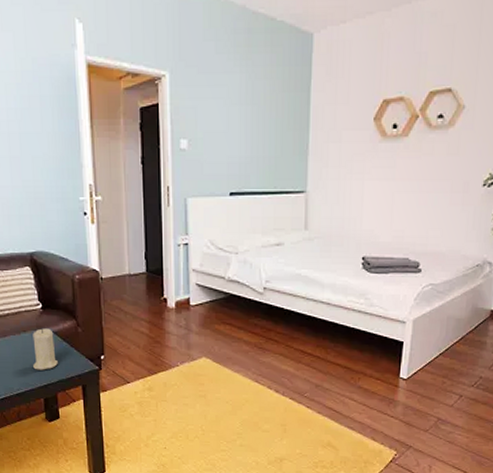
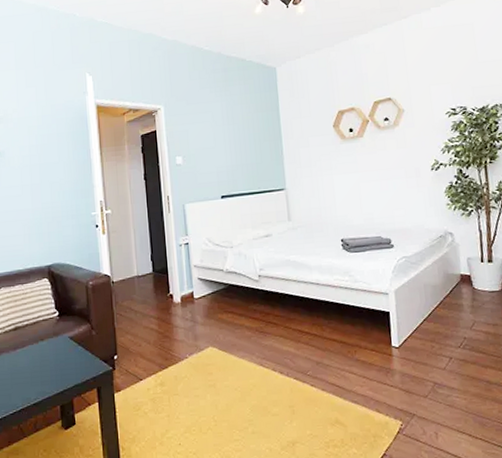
candle: present [33,328,58,370] -> none [50,334,74,377]

